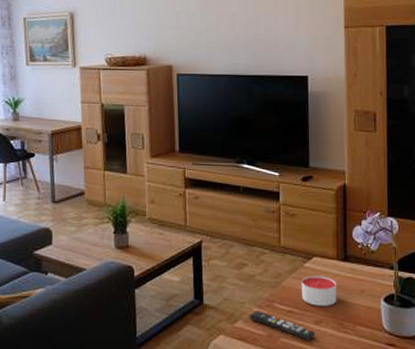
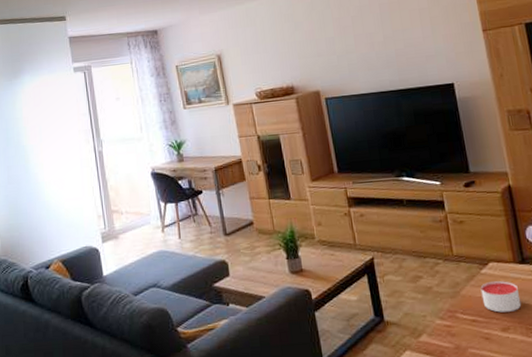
remote control: present [249,311,316,340] -> none [432,322,505,349]

